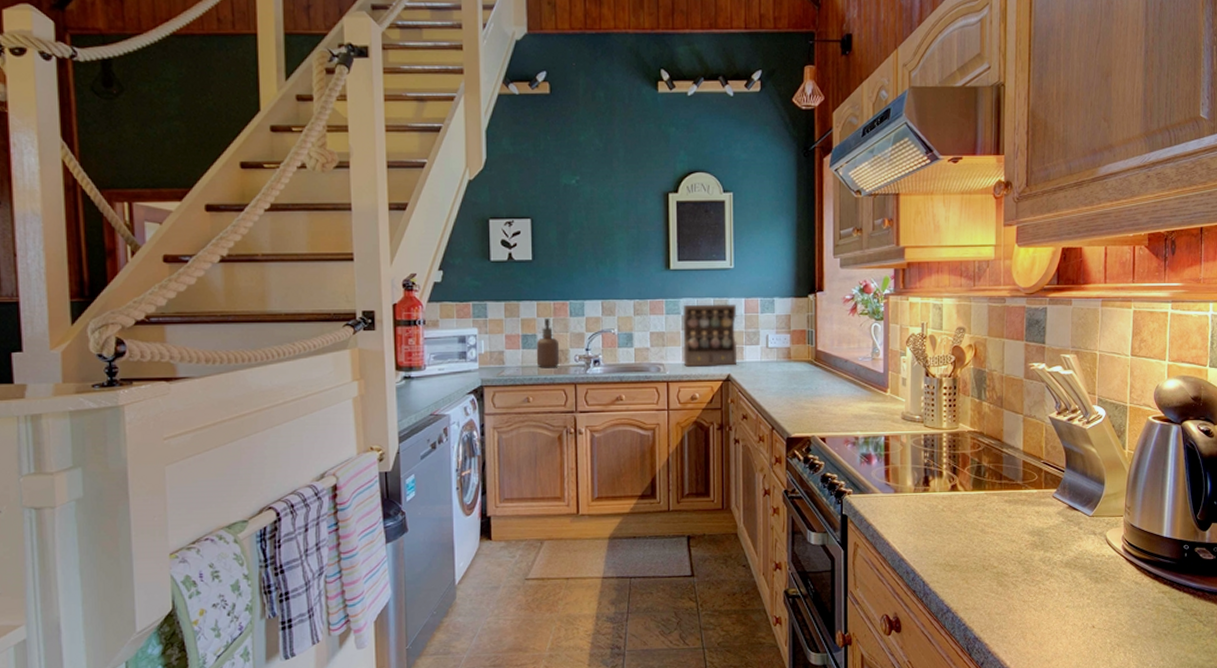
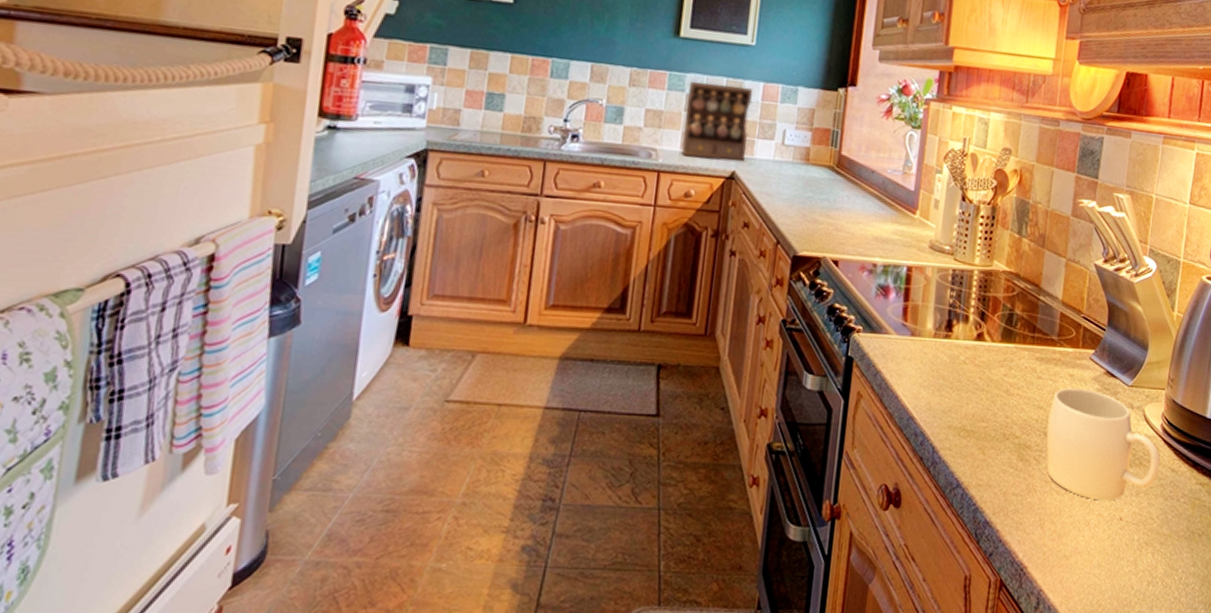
soap dispenser: present [536,317,559,369] -> none [500,75,531,138]
mug: none [1021,522,1124,613] -> present [1046,388,1161,501]

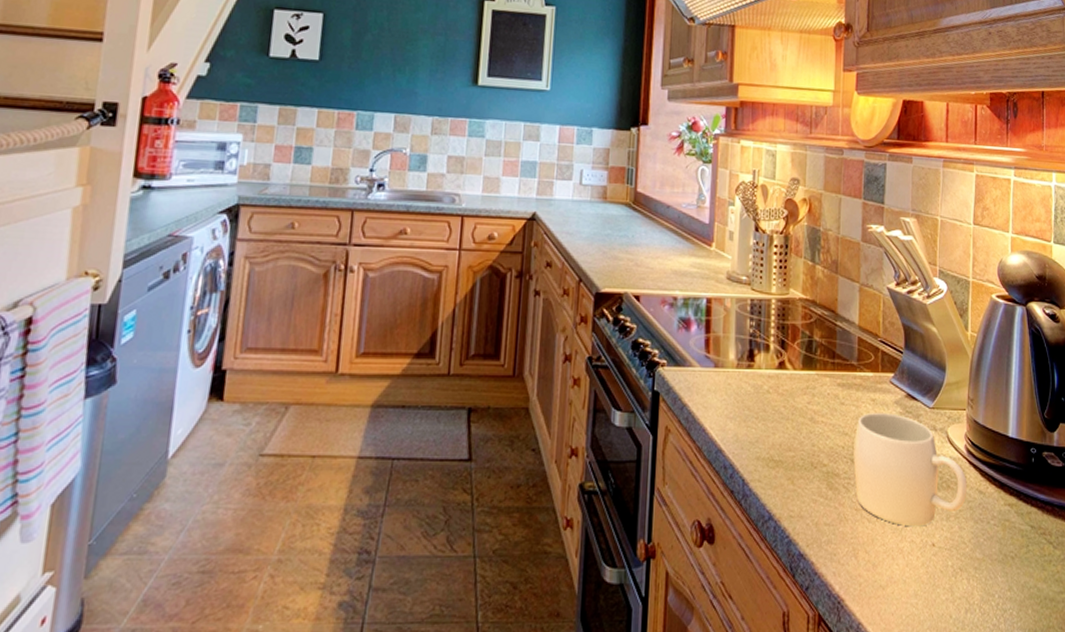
spice rack: present [681,82,752,162] -> none [483,128,550,203]

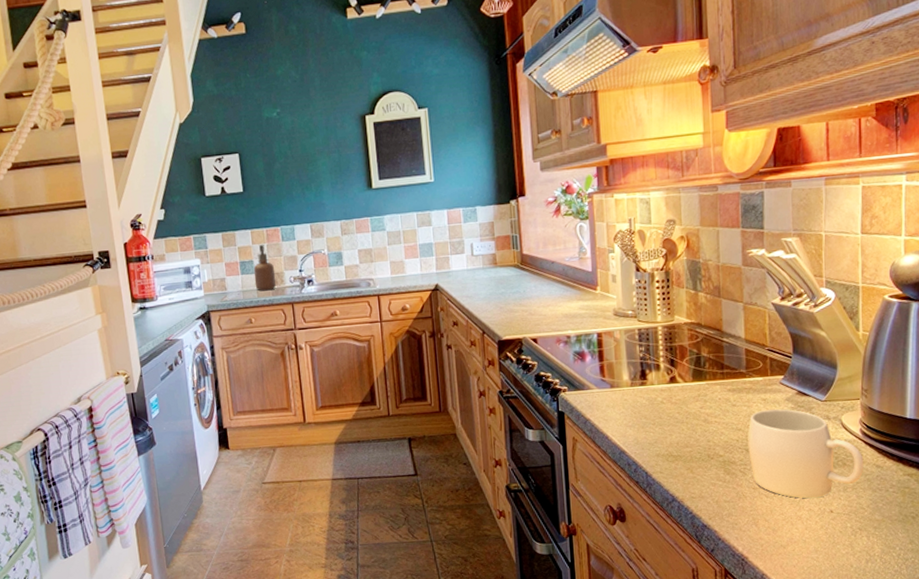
soap dispenser: none [308,128,338,190] -> present [253,244,276,291]

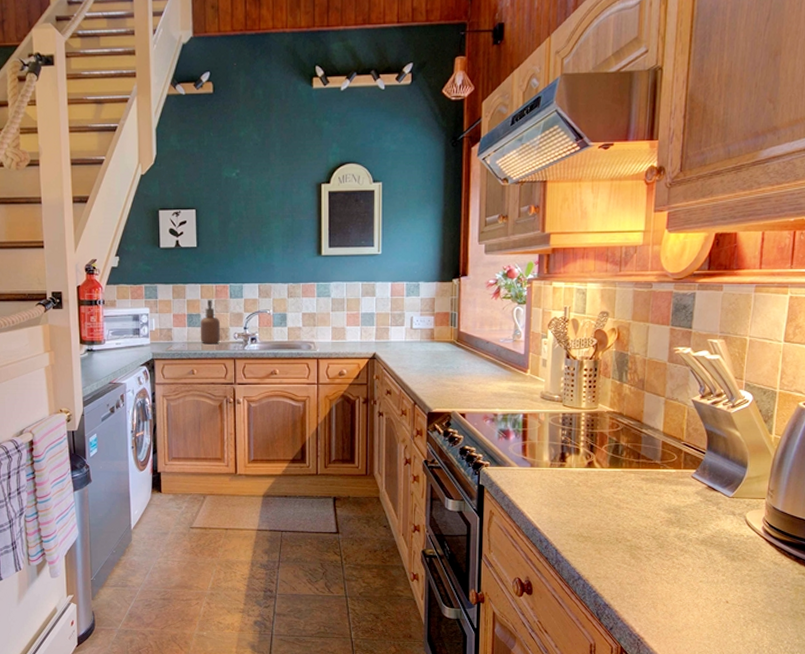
mug: present [747,409,864,499] -> none [655,501,763,588]

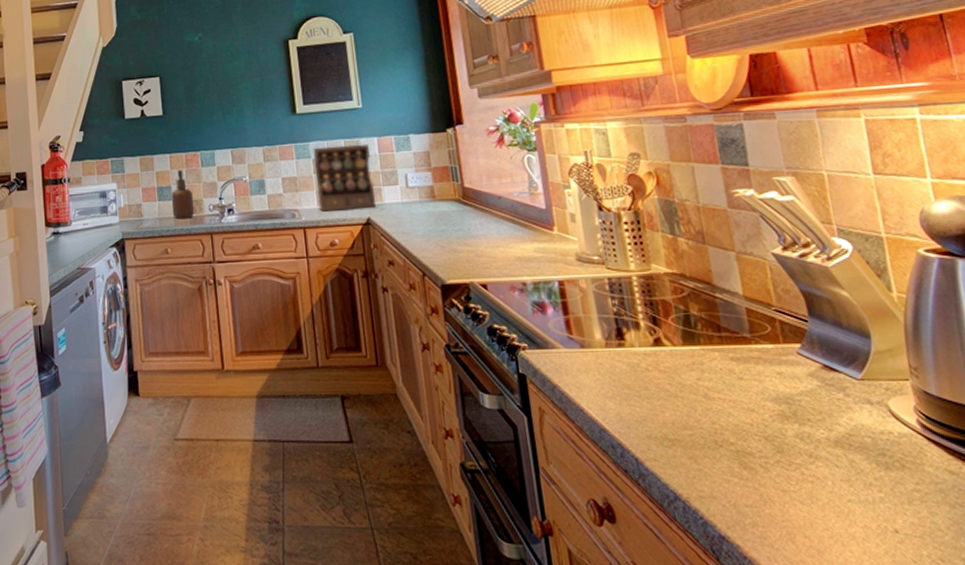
spice rack: none [332,287,384,345] -> present [313,144,376,212]

